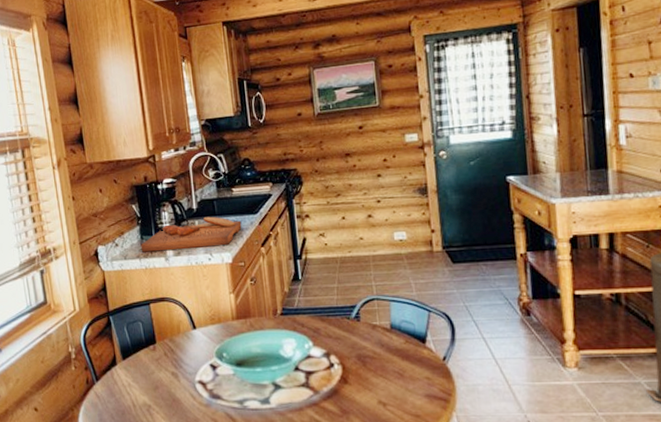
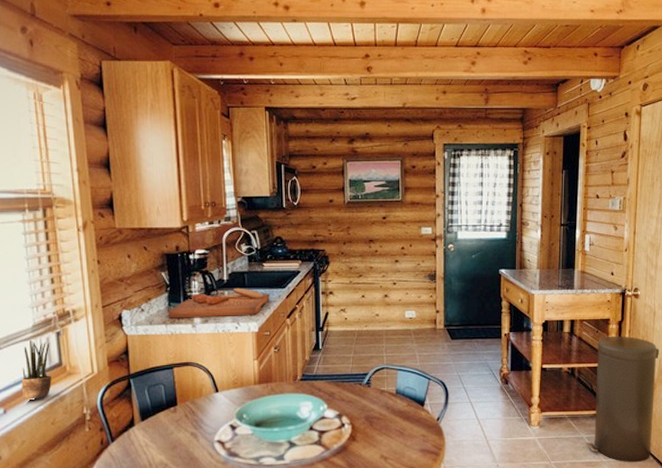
potted plant: none [12,278,39,338] -> present [21,339,52,400]

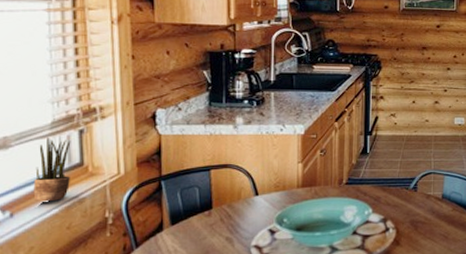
cutting board: present [168,288,270,319] -> none [207,89,318,119]

